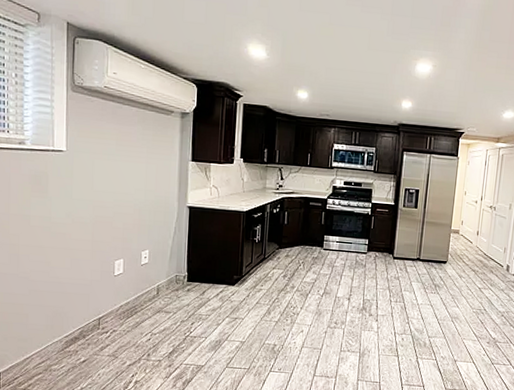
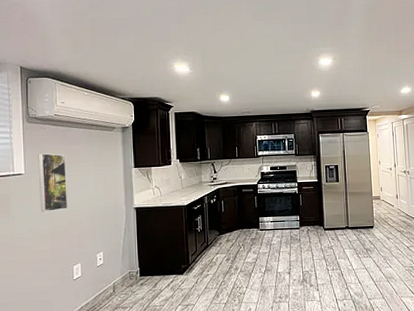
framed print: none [82,129,114,198] -> present [38,152,68,213]

